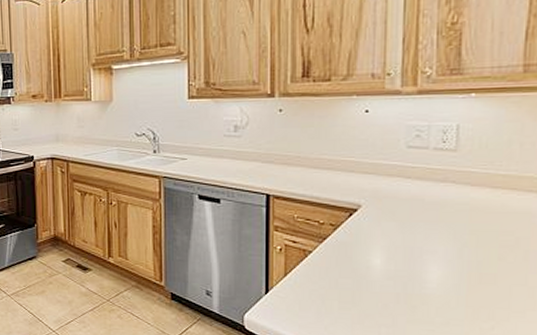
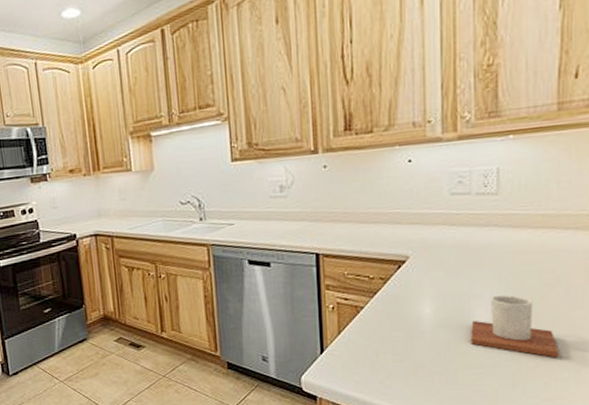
mug: none [421,252,516,322] -> present [471,294,560,358]

